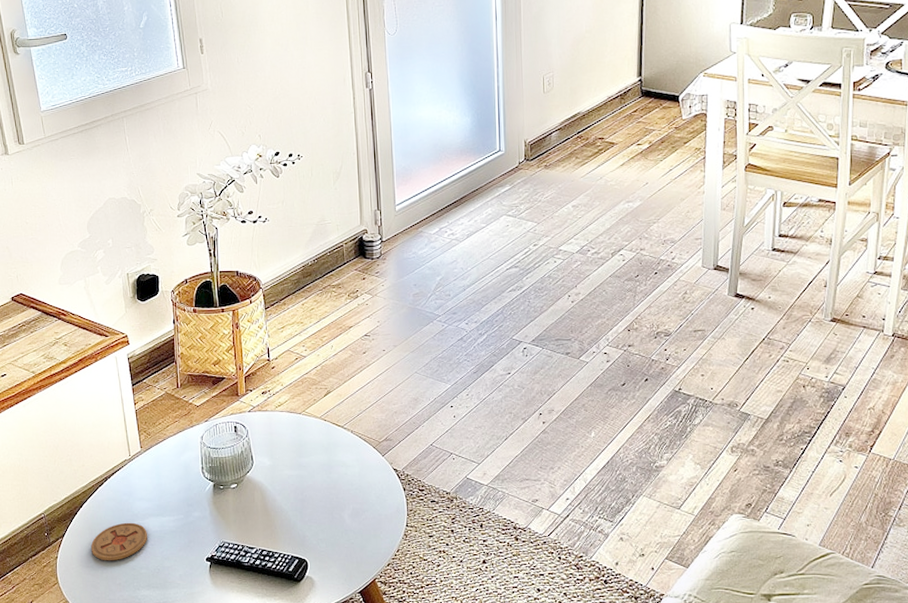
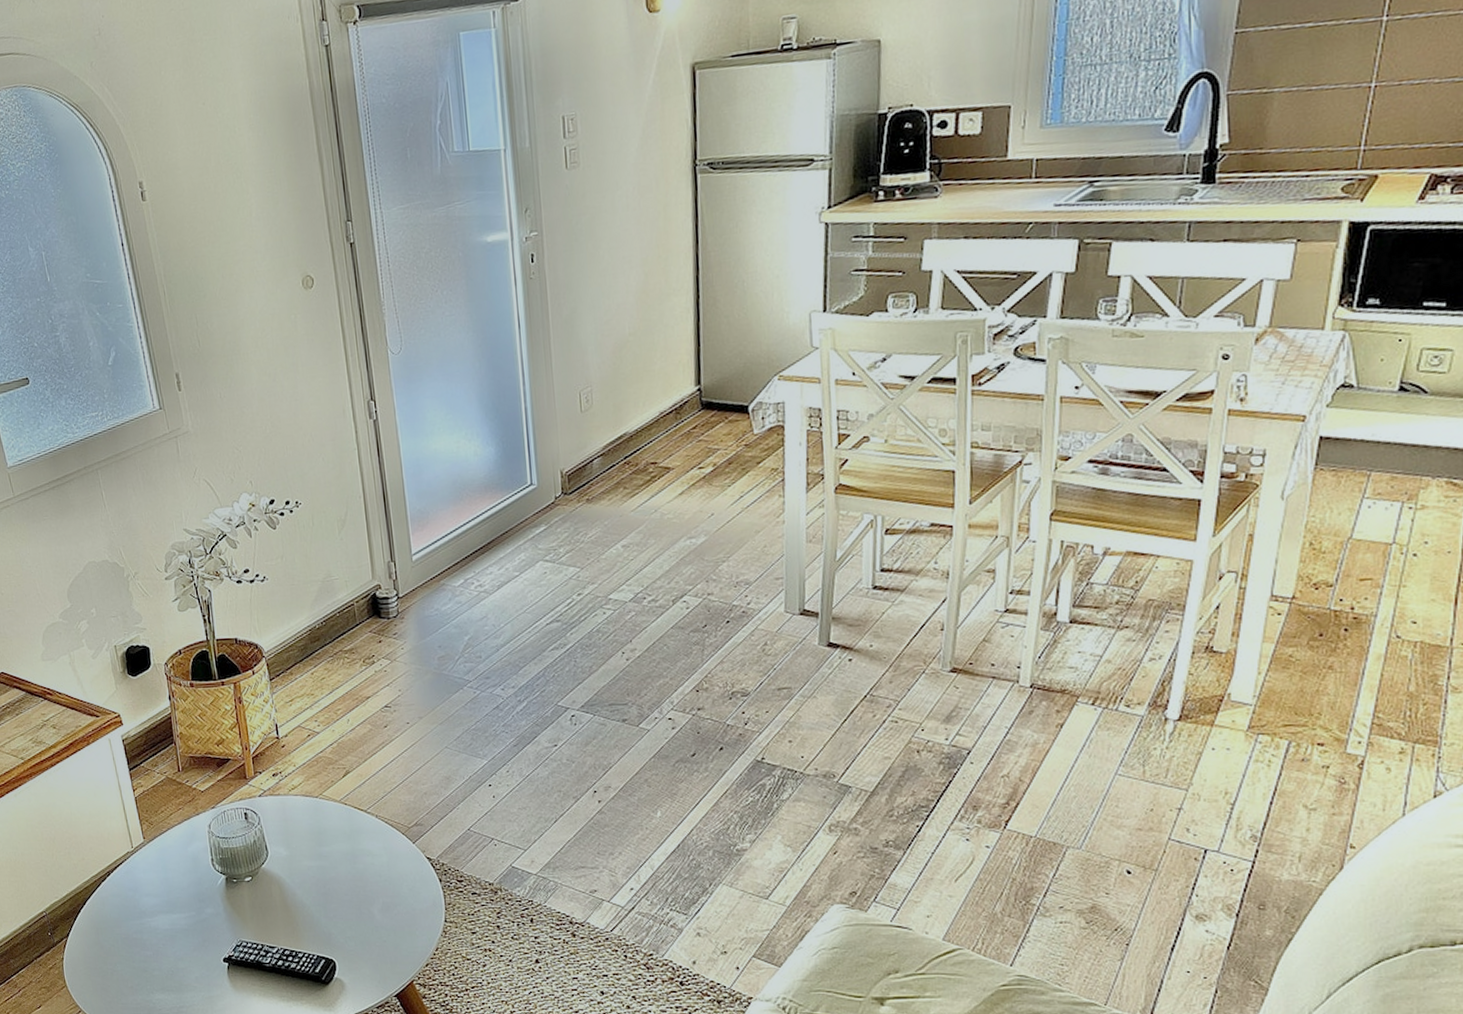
coaster: present [90,522,147,561] -> none [97,920,158,963]

